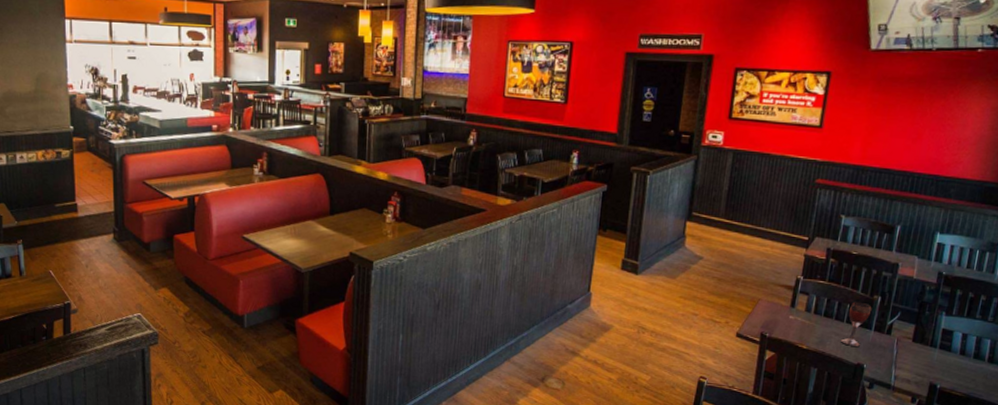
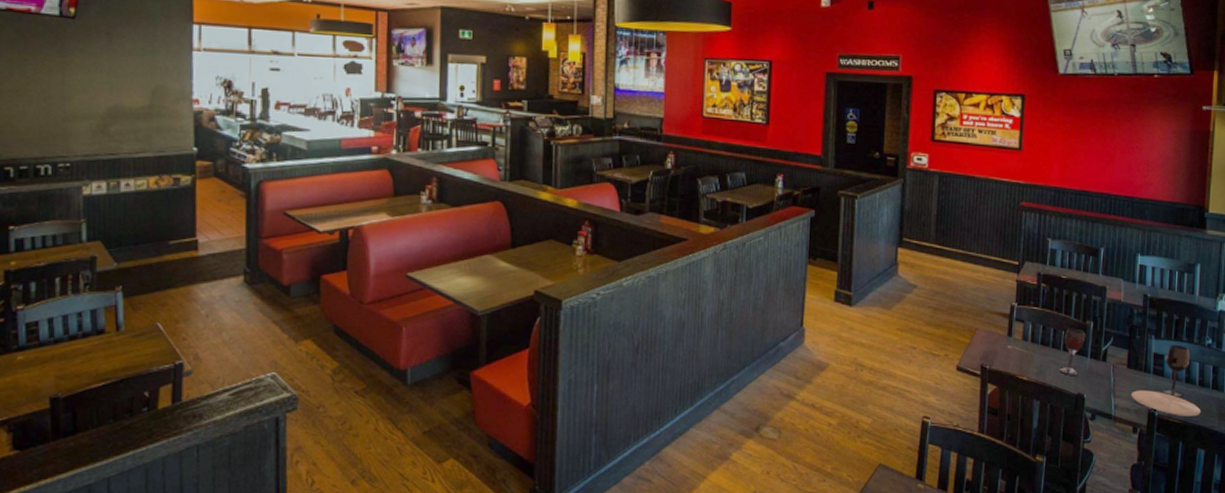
plate: none [913,363,987,391] -> present [1131,390,1201,416]
wine glass: none [947,321,982,372] -> present [1162,344,1190,397]

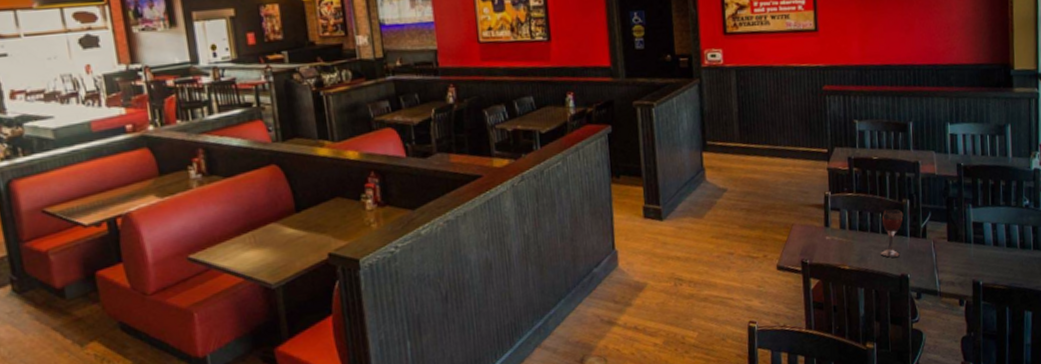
plate: present [1131,390,1201,416] -> none [954,260,1025,282]
wine glass: present [1162,344,1190,397] -> none [984,209,1009,264]

